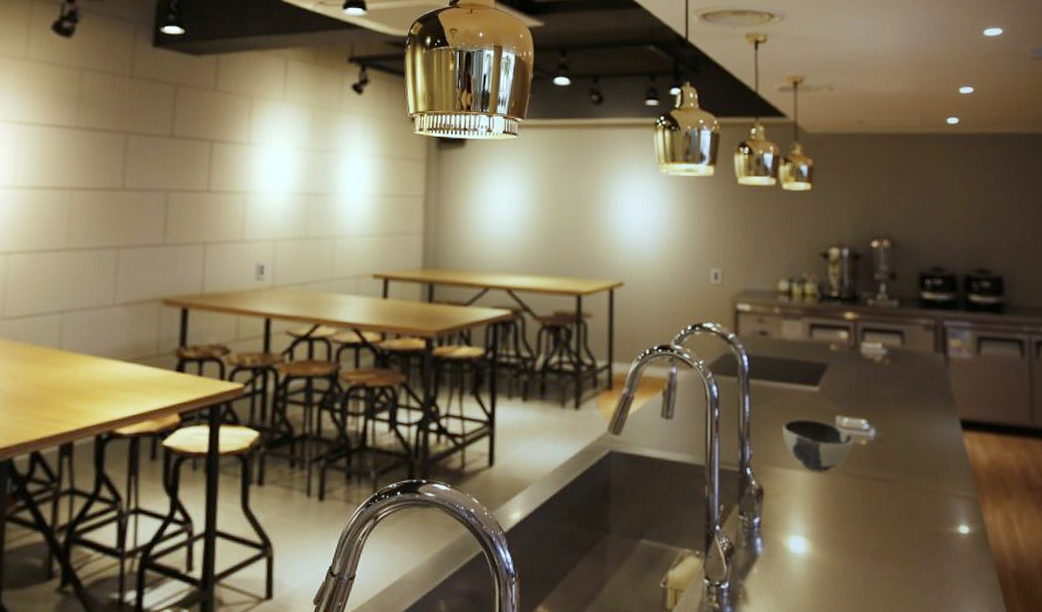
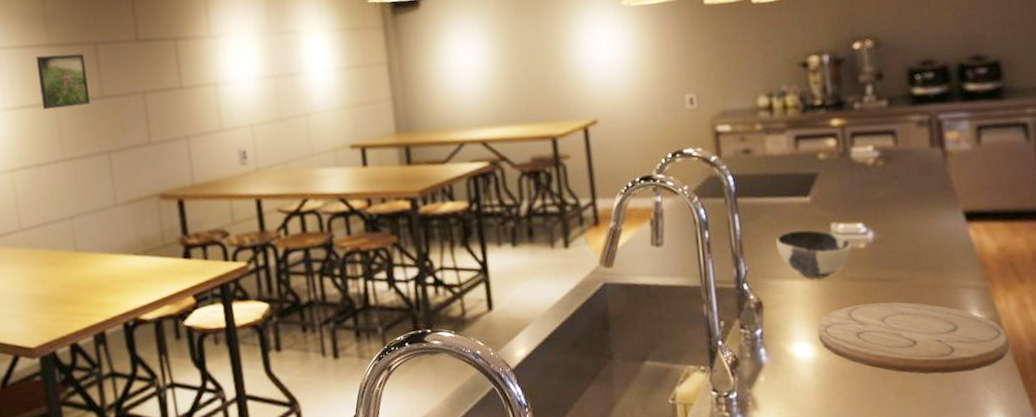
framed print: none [56,138,113,195] -> present [36,53,91,110]
cutting board: none [814,503,993,584] -> present [817,302,1008,374]

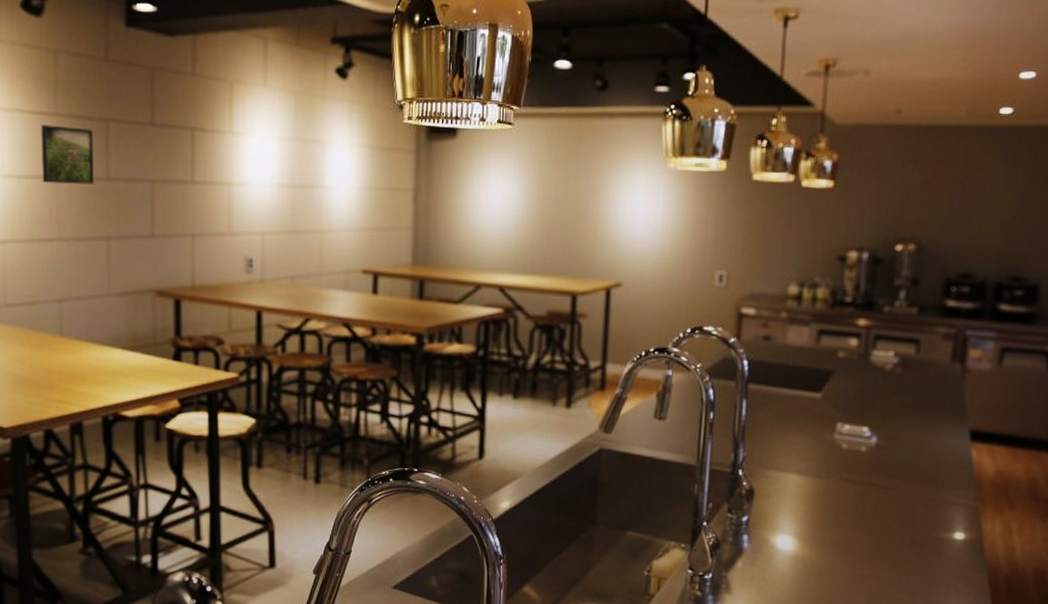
bowl: present [776,229,852,280] -> none [779,424,853,476]
cutting board: present [817,302,1008,374] -> none [803,506,986,585]

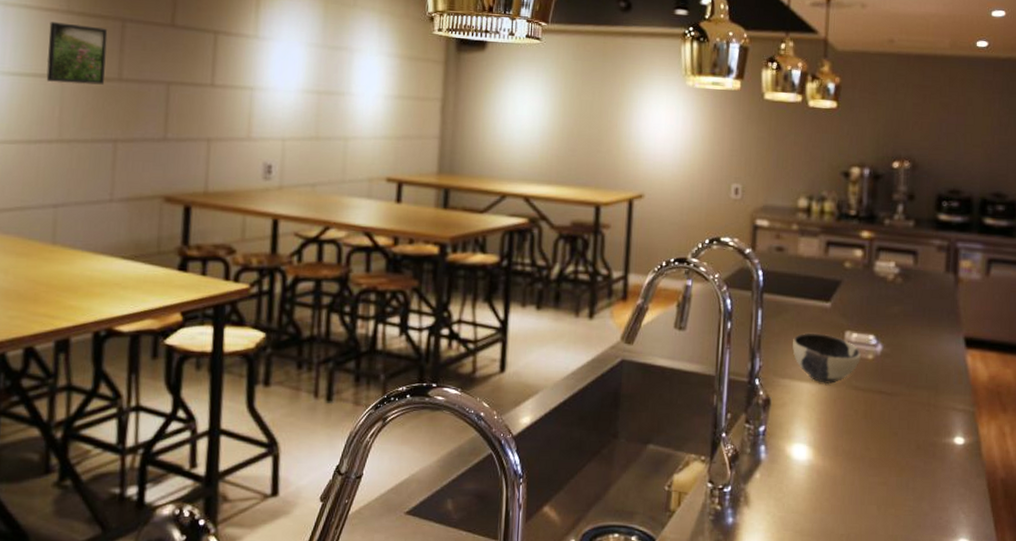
bowl: none [779,424,853,476] -> present [792,332,861,385]

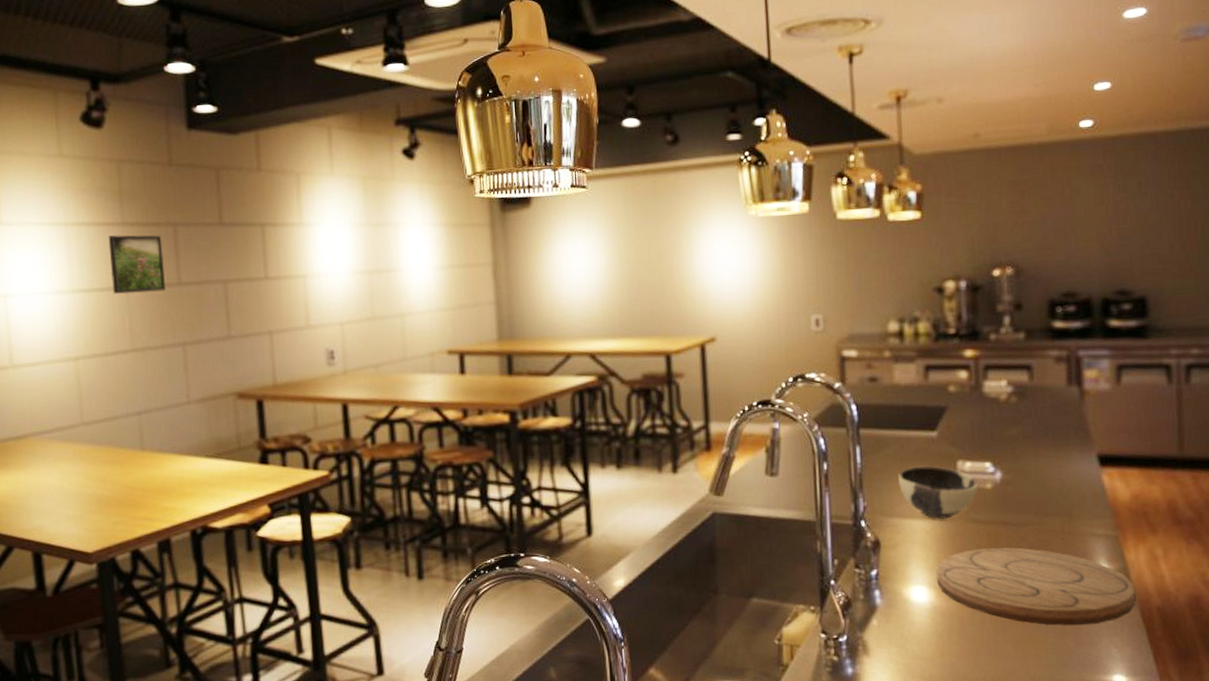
cutting board: none [817,414,984,490] -> present [936,547,1135,625]

